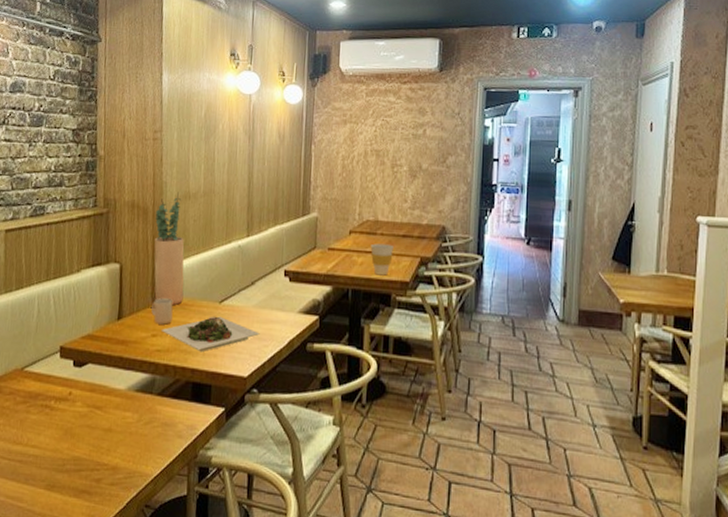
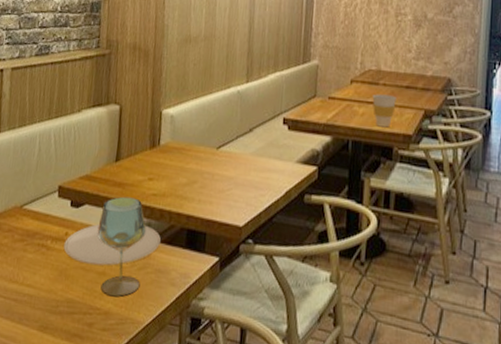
plate: none [68,381,166,423] -> present [63,224,161,266]
wine glass: none [101,354,152,453] -> present [97,196,147,298]
cup: present [151,298,173,325] -> none [149,141,171,169]
vase: present [154,192,185,305] -> none [152,35,184,149]
salad: present [160,316,260,353] -> none [157,162,257,199]

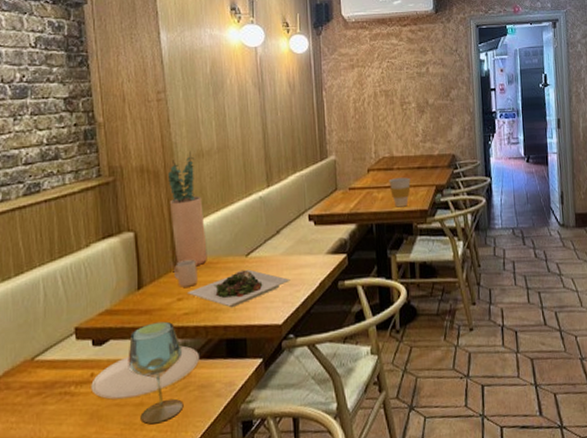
cup: none [149,141,171,169] -> present [174,260,198,287]
vase: none [152,35,184,149] -> present [168,151,207,265]
salad: none [157,162,257,199] -> present [186,269,291,308]

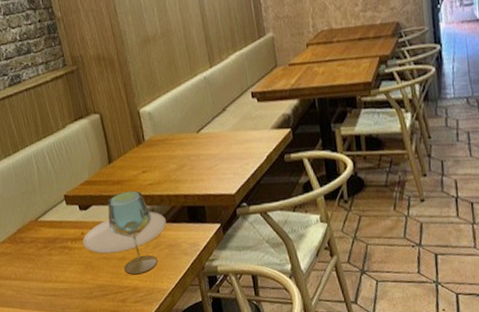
vase: present [168,151,207,265] -> none [121,37,164,142]
cup: present [174,260,198,287] -> none [136,137,158,162]
salad: present [186,269,291,308] -> none [149,144,239,179]
cup: present [389,177,411,207] -> none [329,49,352,81]

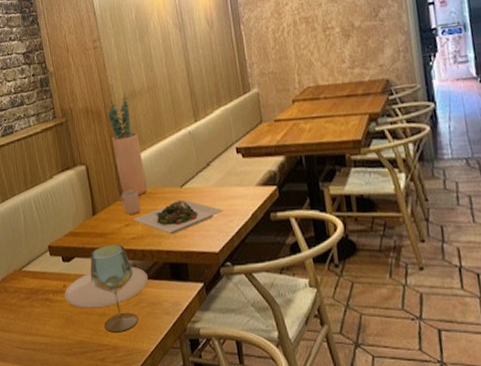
vase: none [121,37,164,142] -> present [108,92,147,195]
cup: none [136,137,158,162] -> present [120,190,141,215]
salad: none [149,144,239,179] -> present [132,199,224,235]

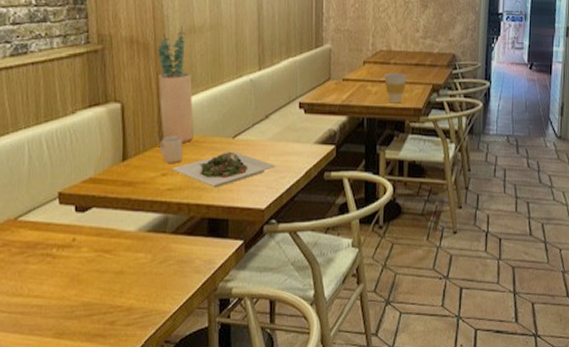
plate: present [64,266,148,309] -> none [72,220,180,267]
wine glass: present [90,244,139,333] -> none [109,195,165,293]
cup: none [315,106,341,138] -> present [384,73,407,104]

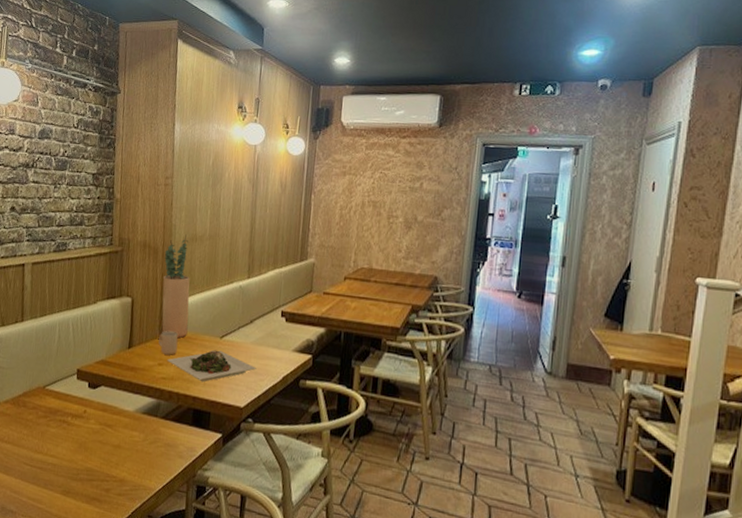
cup: present [384,73,407,104] -> none [364,290,386,321]

